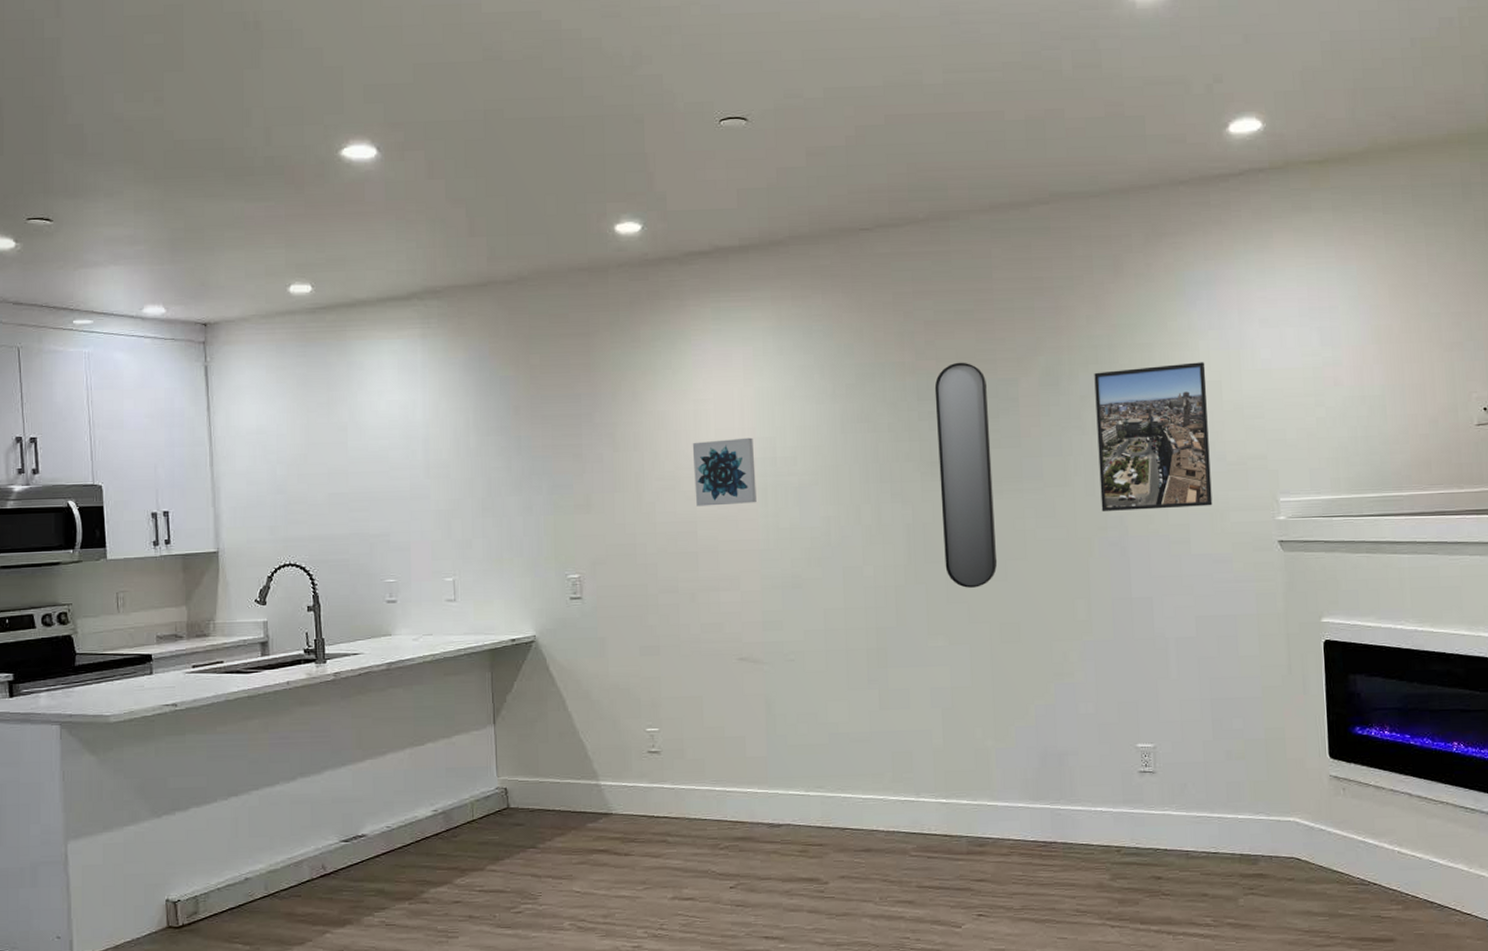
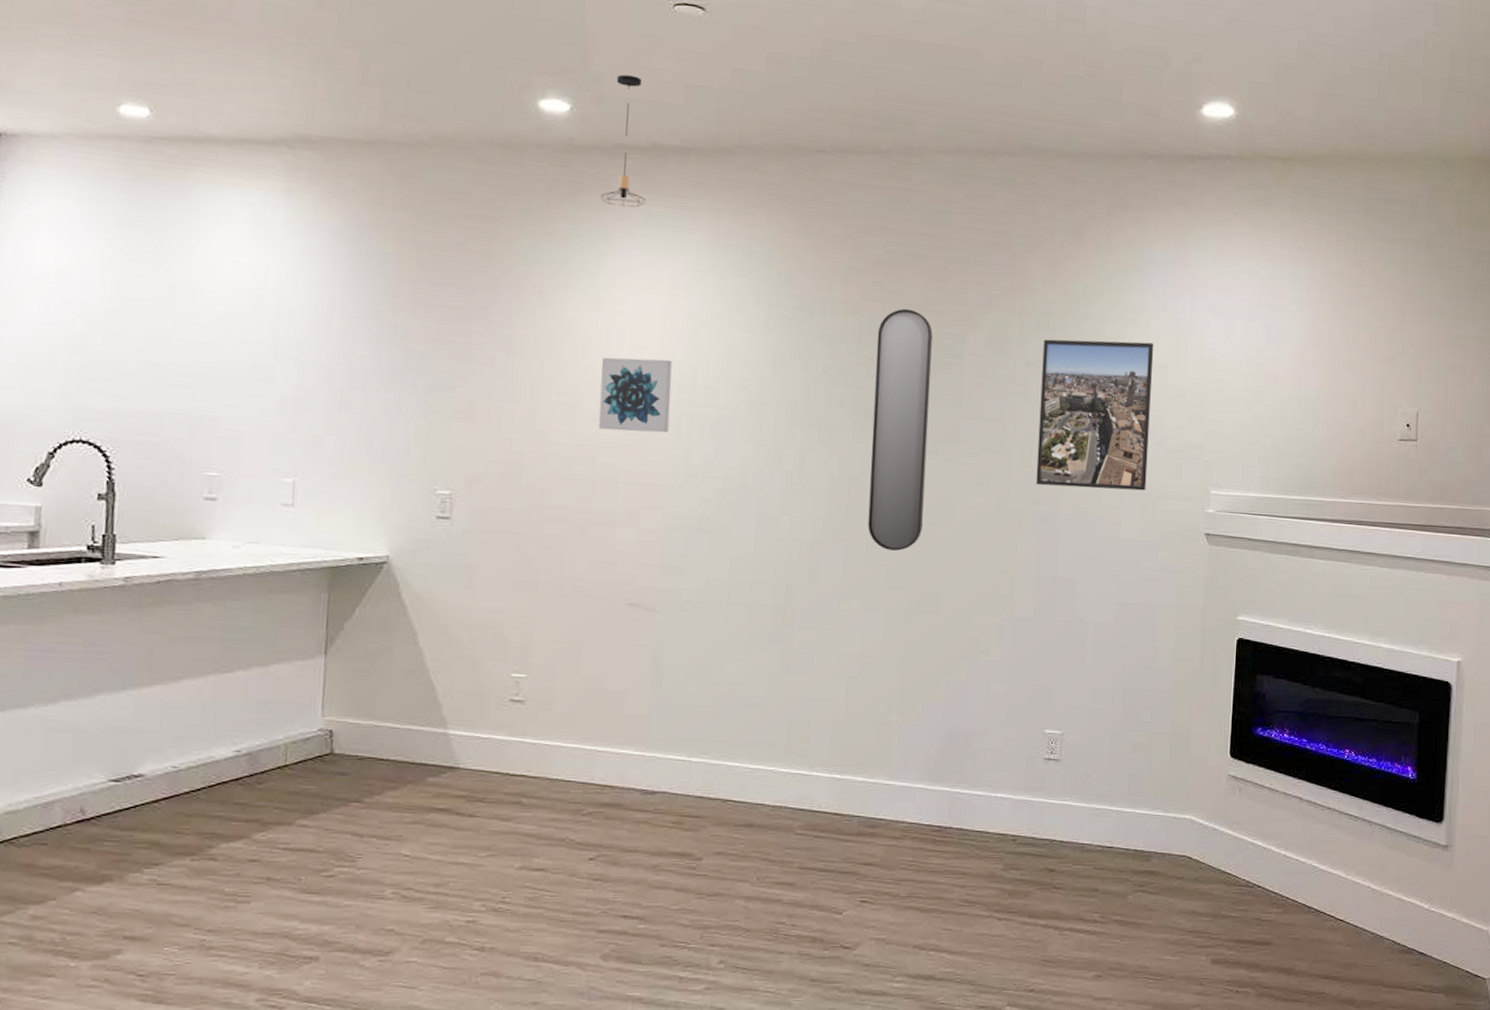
pendant light: none [676,190,715,308] -> present [601,74,647,207]

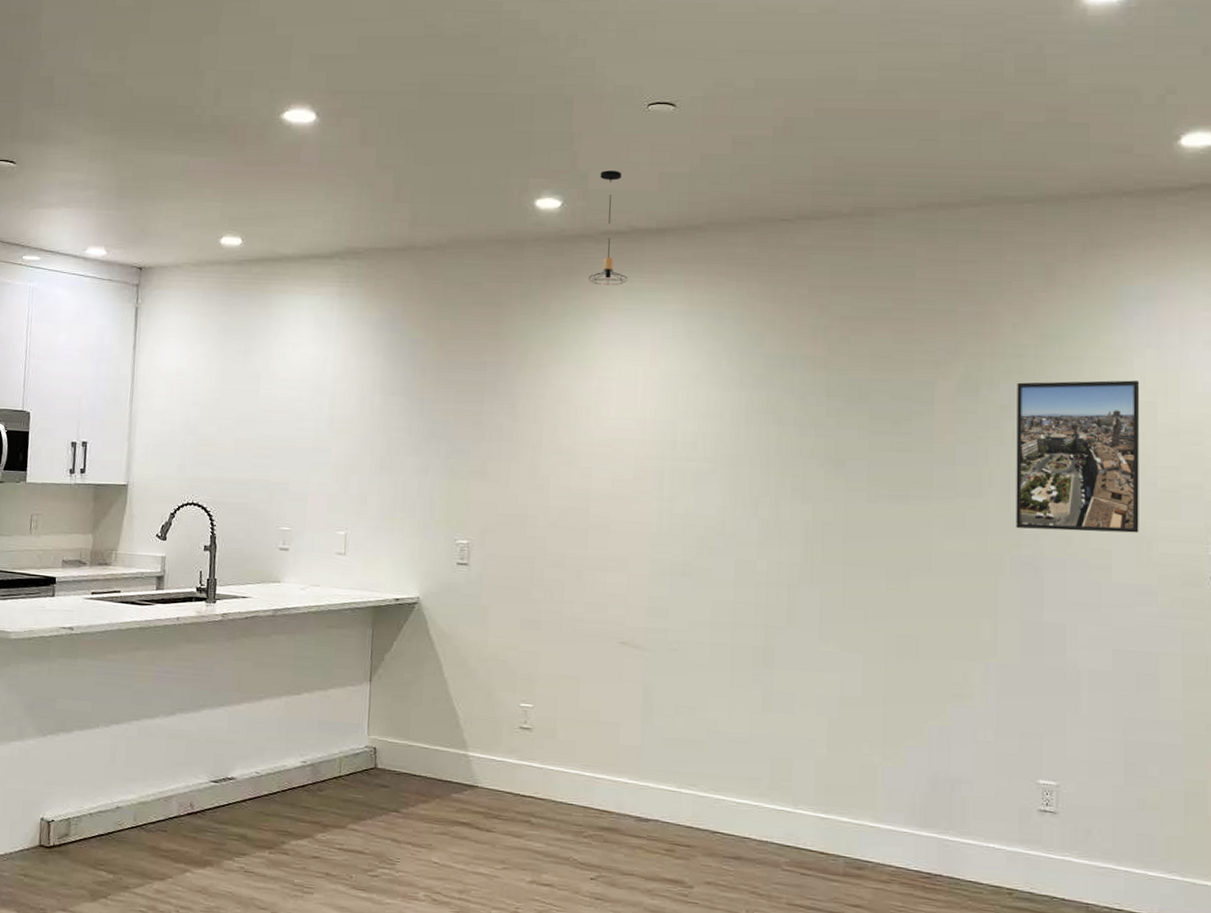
wall art: present [598,357,672,433] -> none [590,419,654,486]
home mirror: present [867,308,933,551] -> none [843,360,901,595]

